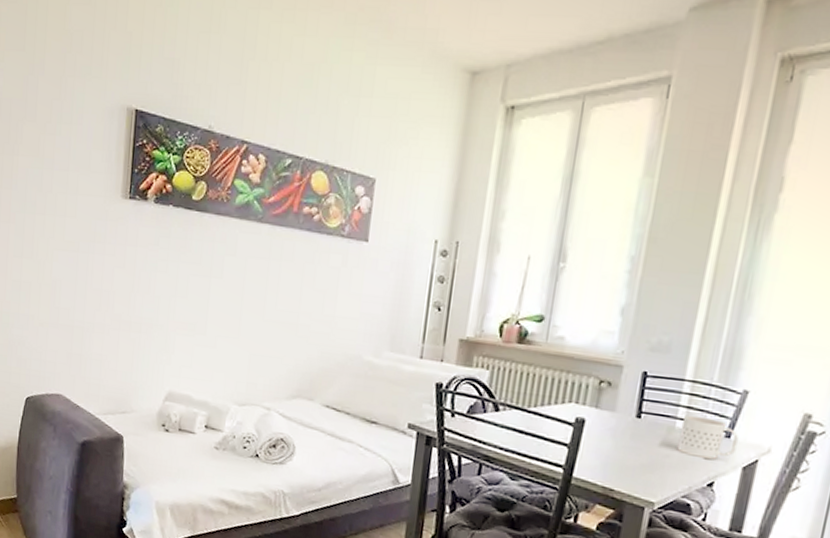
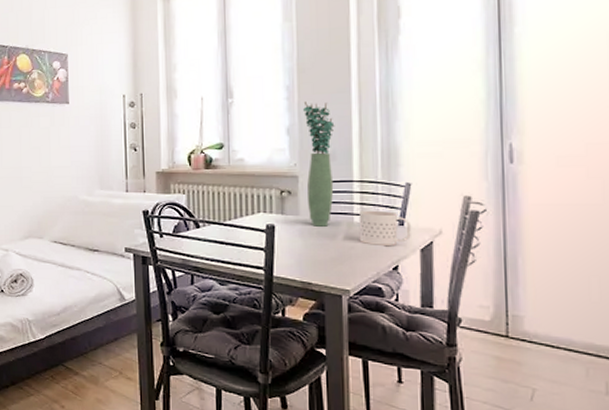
vase: none [625,279,678,428] -> present [302,102,335,227]

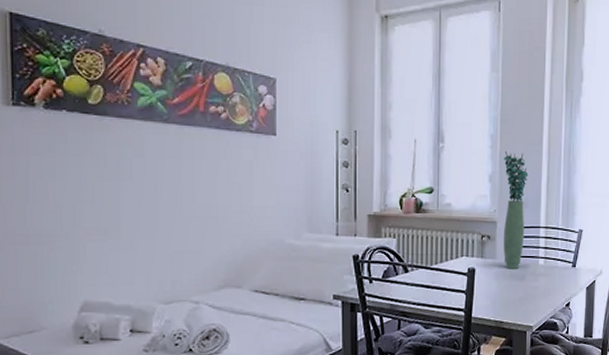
mug: present [358,210,411,247] -> none [542,253,580,286]

